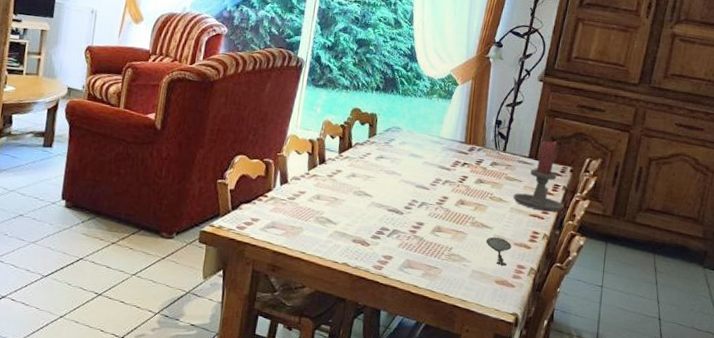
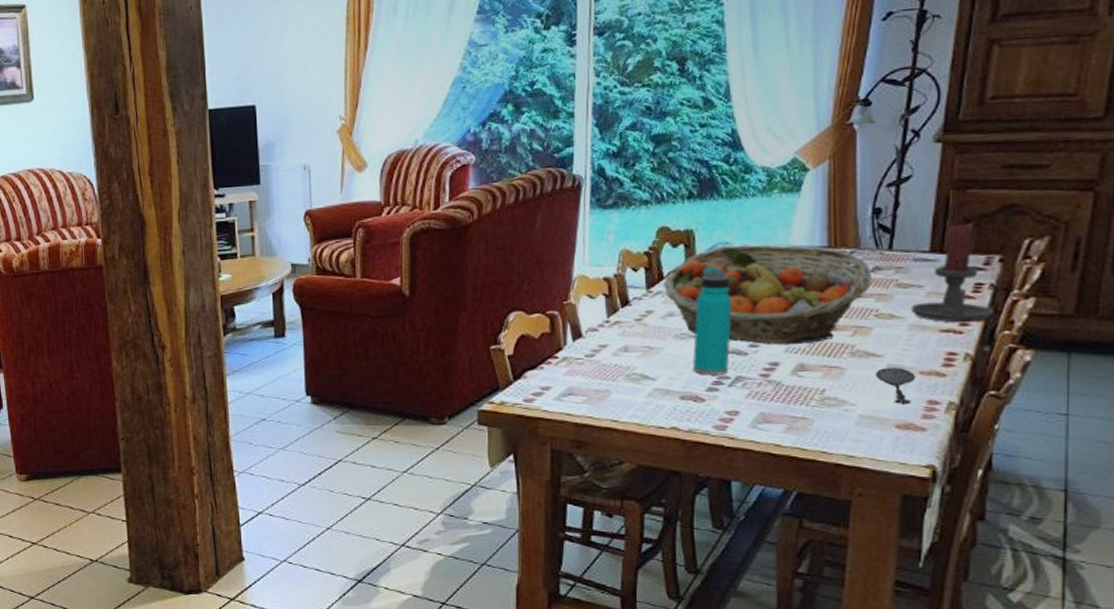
fruit basket: none [350,130,491,212] -> present [662,245,873,345]
water bottle: none [364,144,398,227] -> present [693,267,733,375]

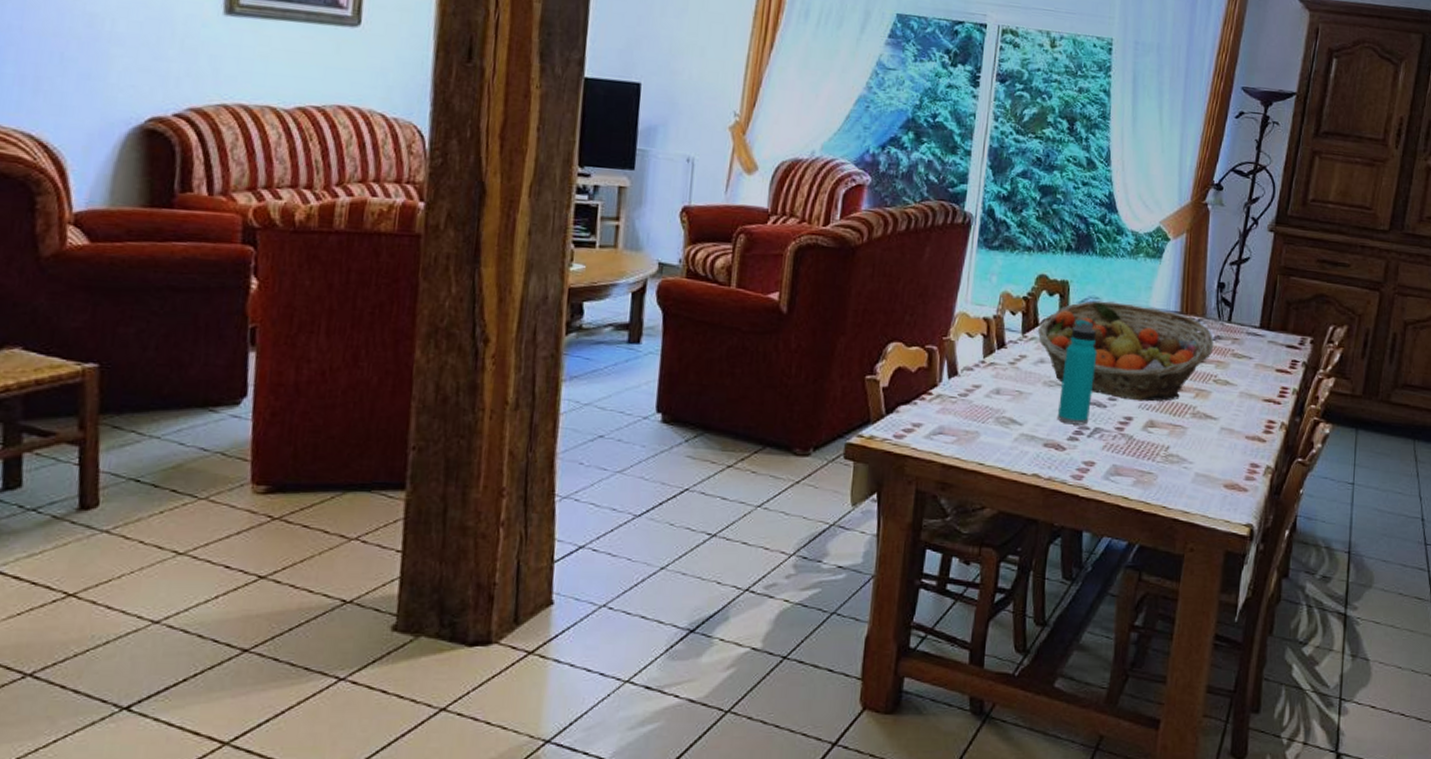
spoon: present [875,366,916,406] -> none [1210,429,1242,467]
candle holder: present [910,223,994,323] -> none [1242,305,1305,395]

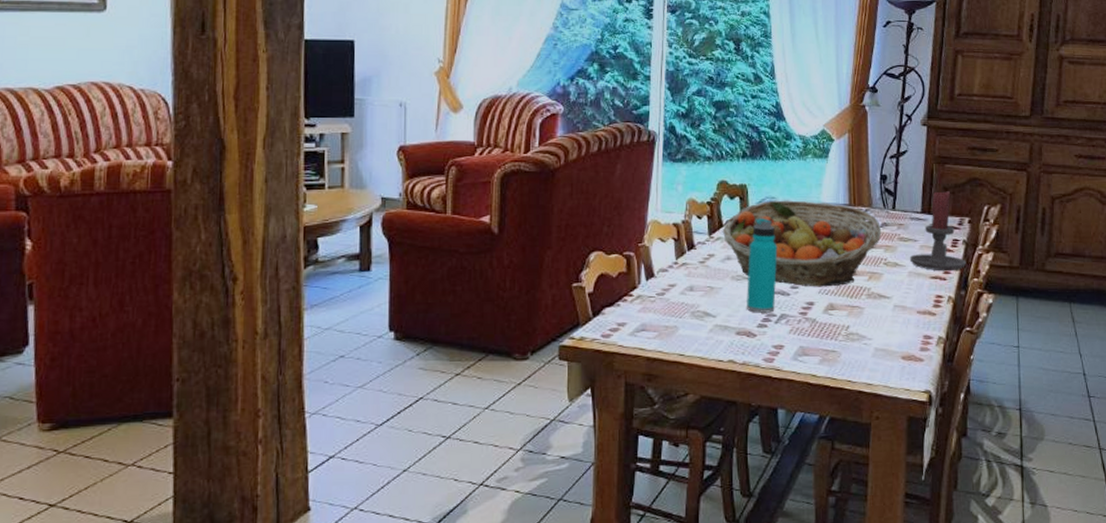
candle holder: none [1242,305,1305,395] -> present [909,191,967,271]

